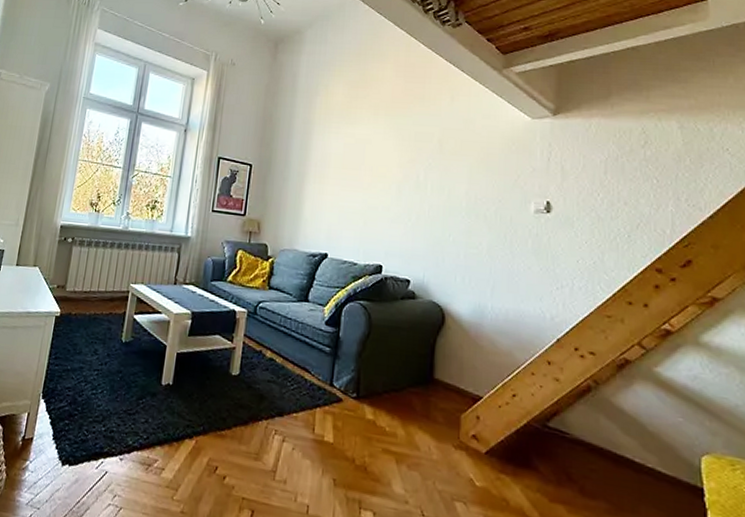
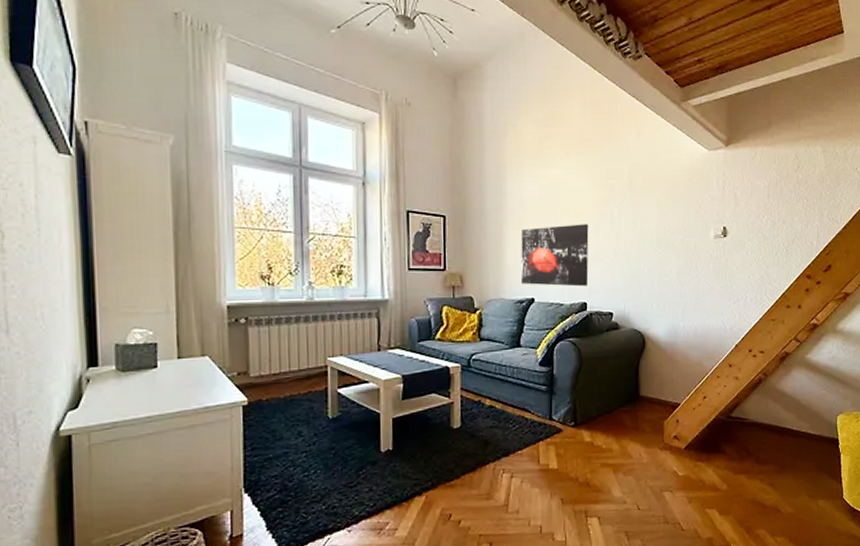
wall art: none [315,183,392,248] -> present [520,224,589,287]

